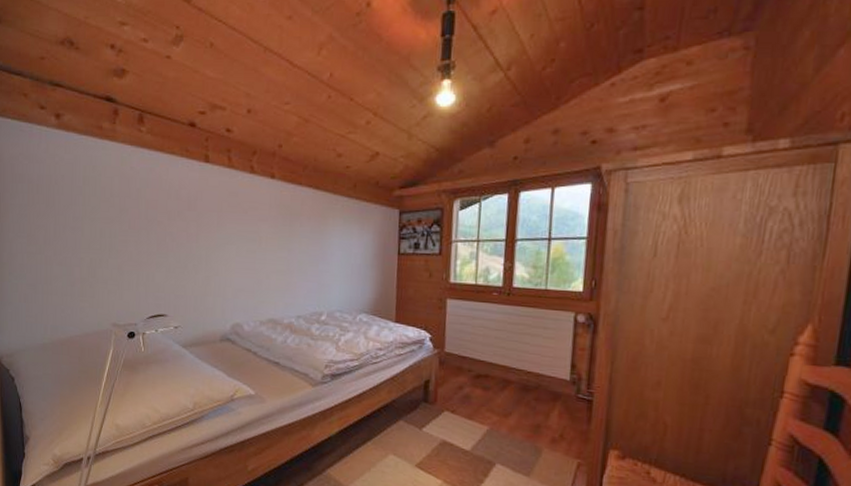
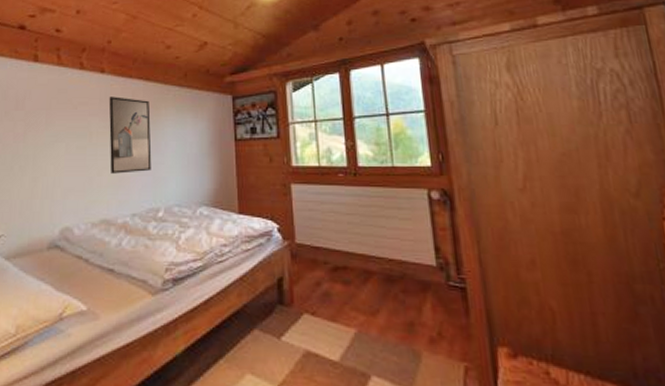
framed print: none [278,203,318,279] -> present [109,96,152,174]

